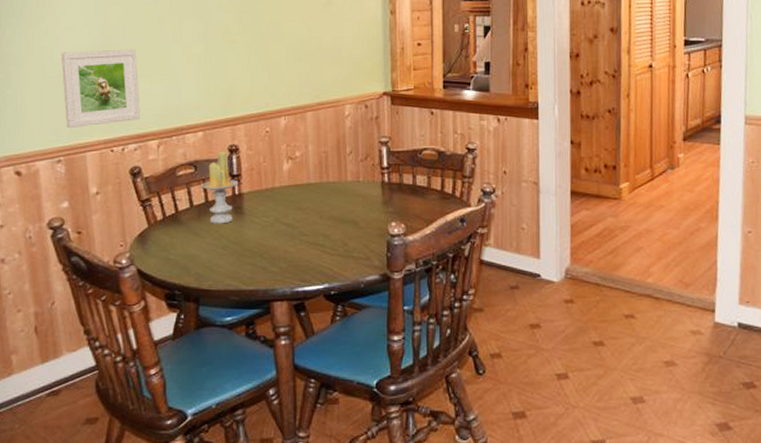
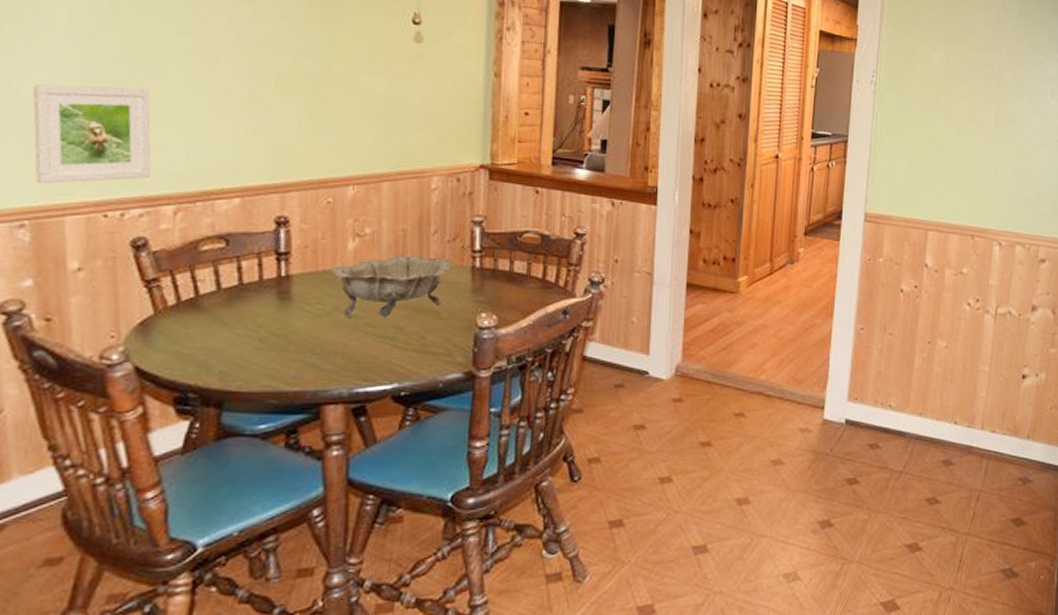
candle: present [200,151,239,224] -> none [232,223,287,312]
decorative bowl: none [270,173,366,228] -> present [329,255,453,318]

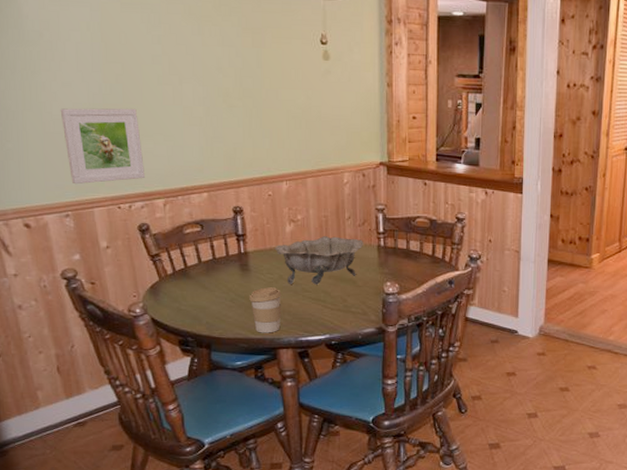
coffee cup: none [287,322,335,384] -> present [249,287,282,333]

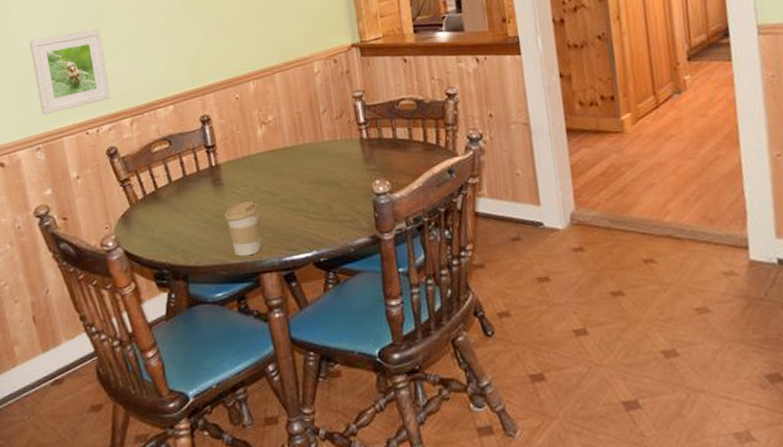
decorative bowl: present [274,236,363,285] -> none [247,133,344,196]

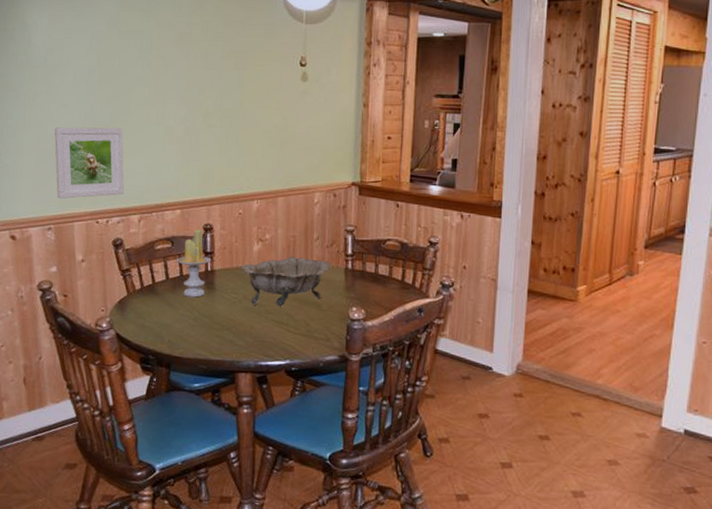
candle: none [176,122,214,199] -> present [176,229,211,298]
coffee cup: present [224,201,262,257] -> none [212,307,245,356]
decorative bowl: none [247,133,344,196] -> present [240,256,331,307]

